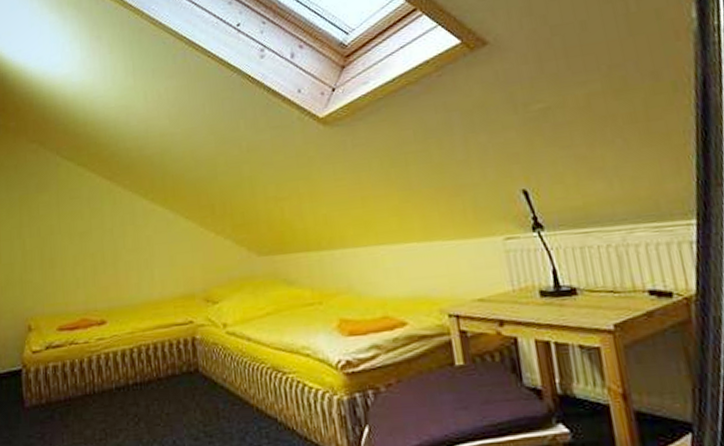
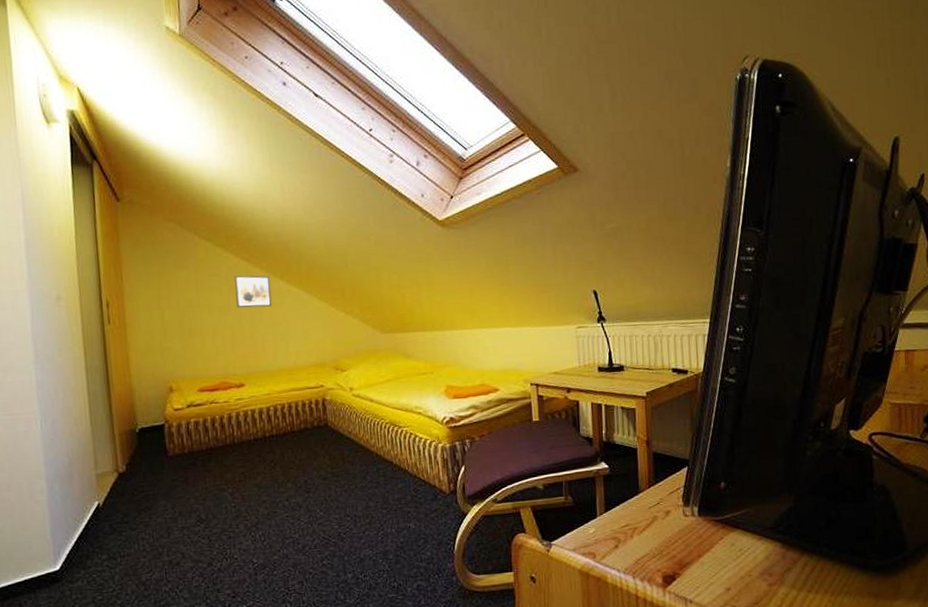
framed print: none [96,194,136,233] -> present [235,275,272,308]

